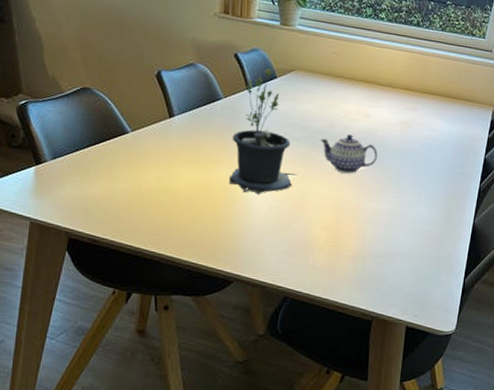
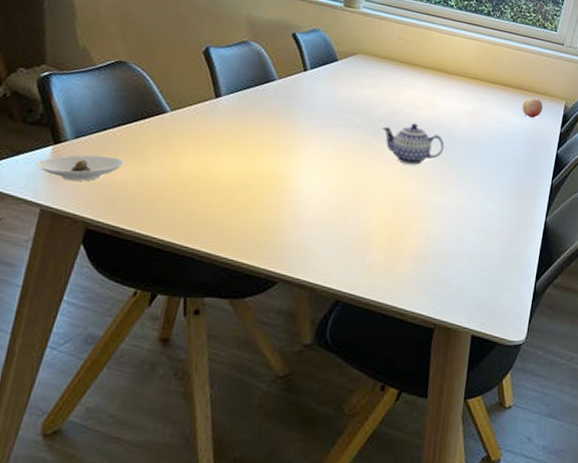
saucer: none [22,173,96,197] -> present [35,154,124,181]
potted plant: present [229,68,297,194] -> none [279,50,356,185]
fruit: none [451,105,472,125] -> present [522,97,543,118]

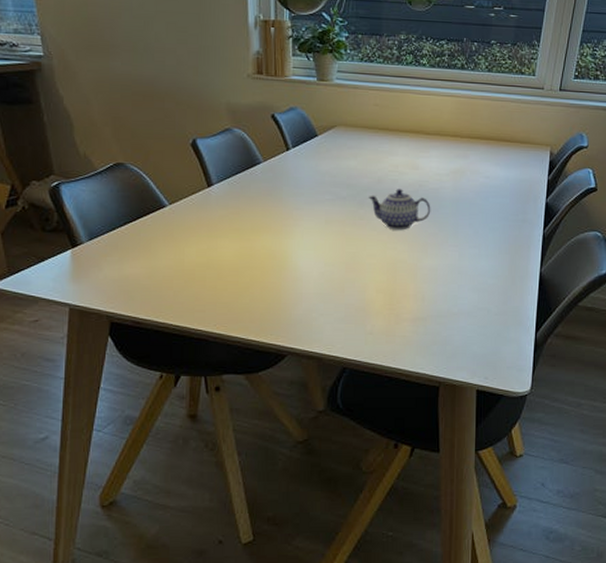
saucer: present [35,154,124,181] -> none [59,253,135,280]
fruit: present [522,97,543,118] -> none [506,148,527,169]

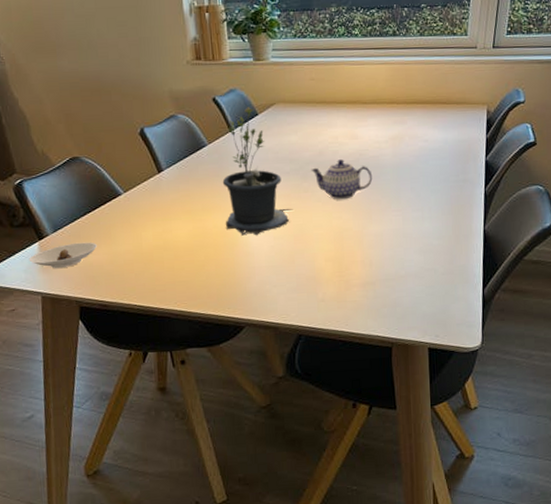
saucer: none [59,253,135,280] -> present [29,242,97,269]
potted plant: none [275,127,347,260] -> present [222,107,293,236]

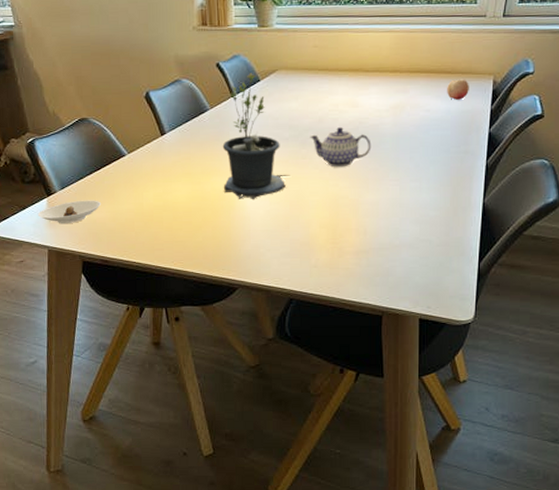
fruit: none [443,109,465,130] -> present [447,79,469,100]

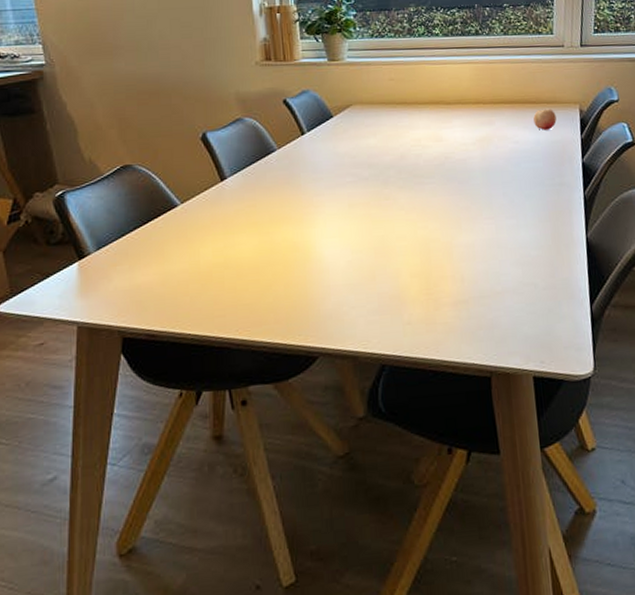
saucer: present [37,200,101,224] -> none [65,260,147,293]
potted plant: present [222,73,290,199] -> none [293,109,373,250]
teapot: present [310,127,371,168] -> none [392,163,461,208]

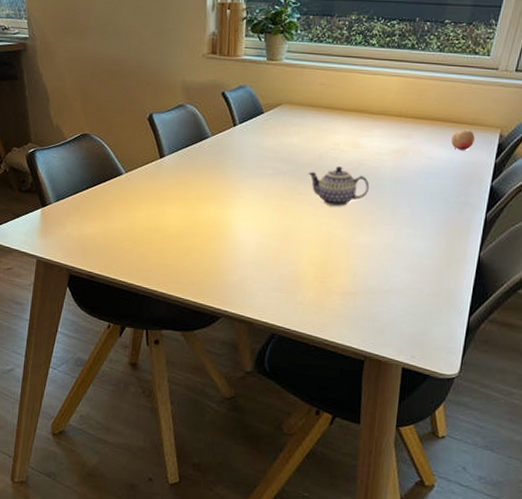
teapot: none [392,163,461,208] -> present [308,166,370,207]

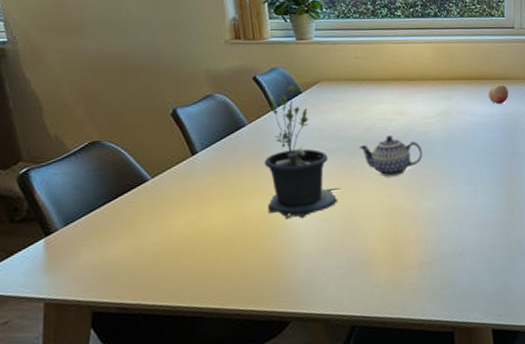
potted plant: none [217,104,285,230] -> present [264,85,342,219]

